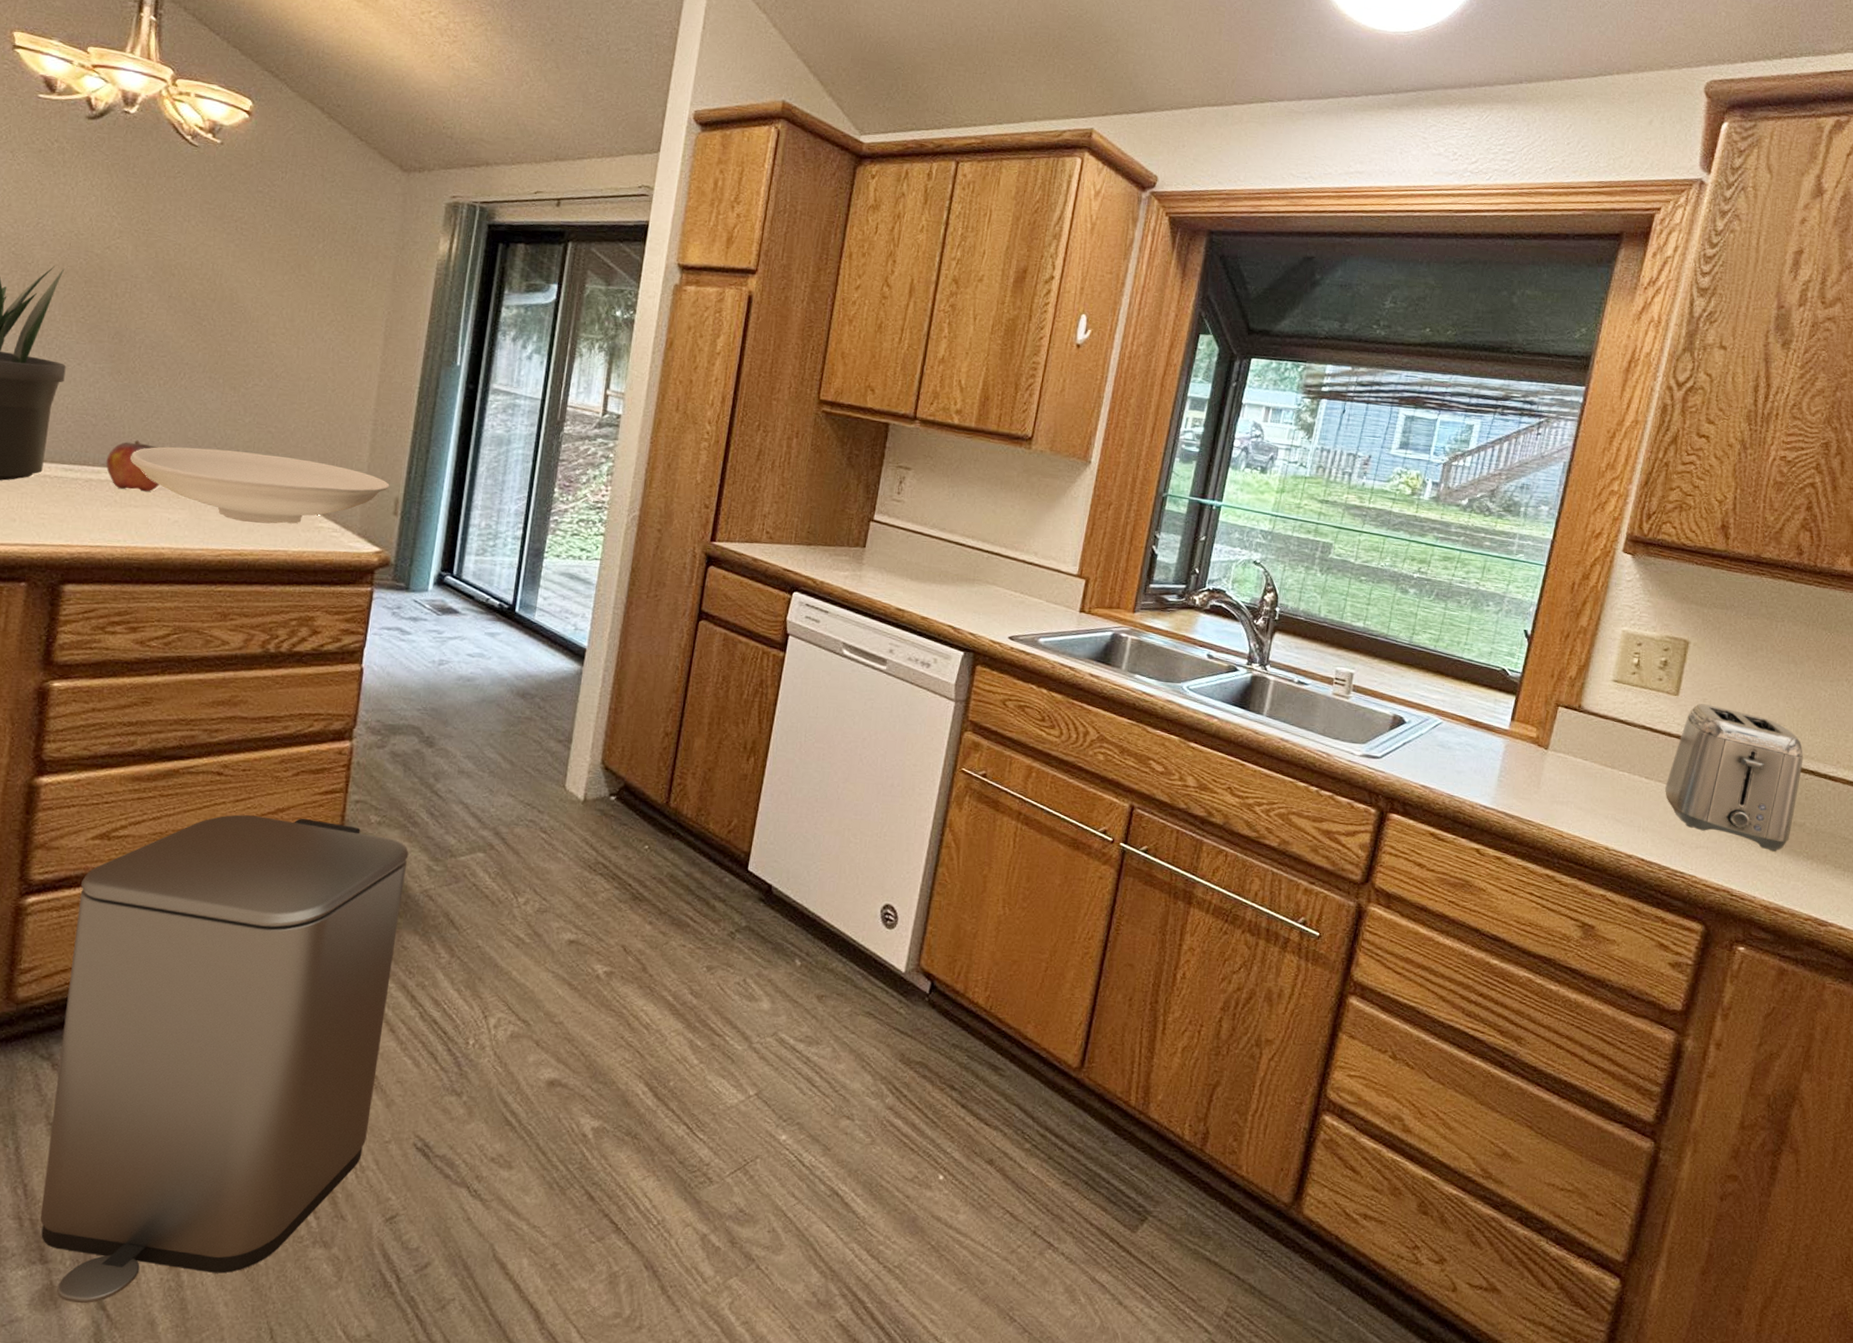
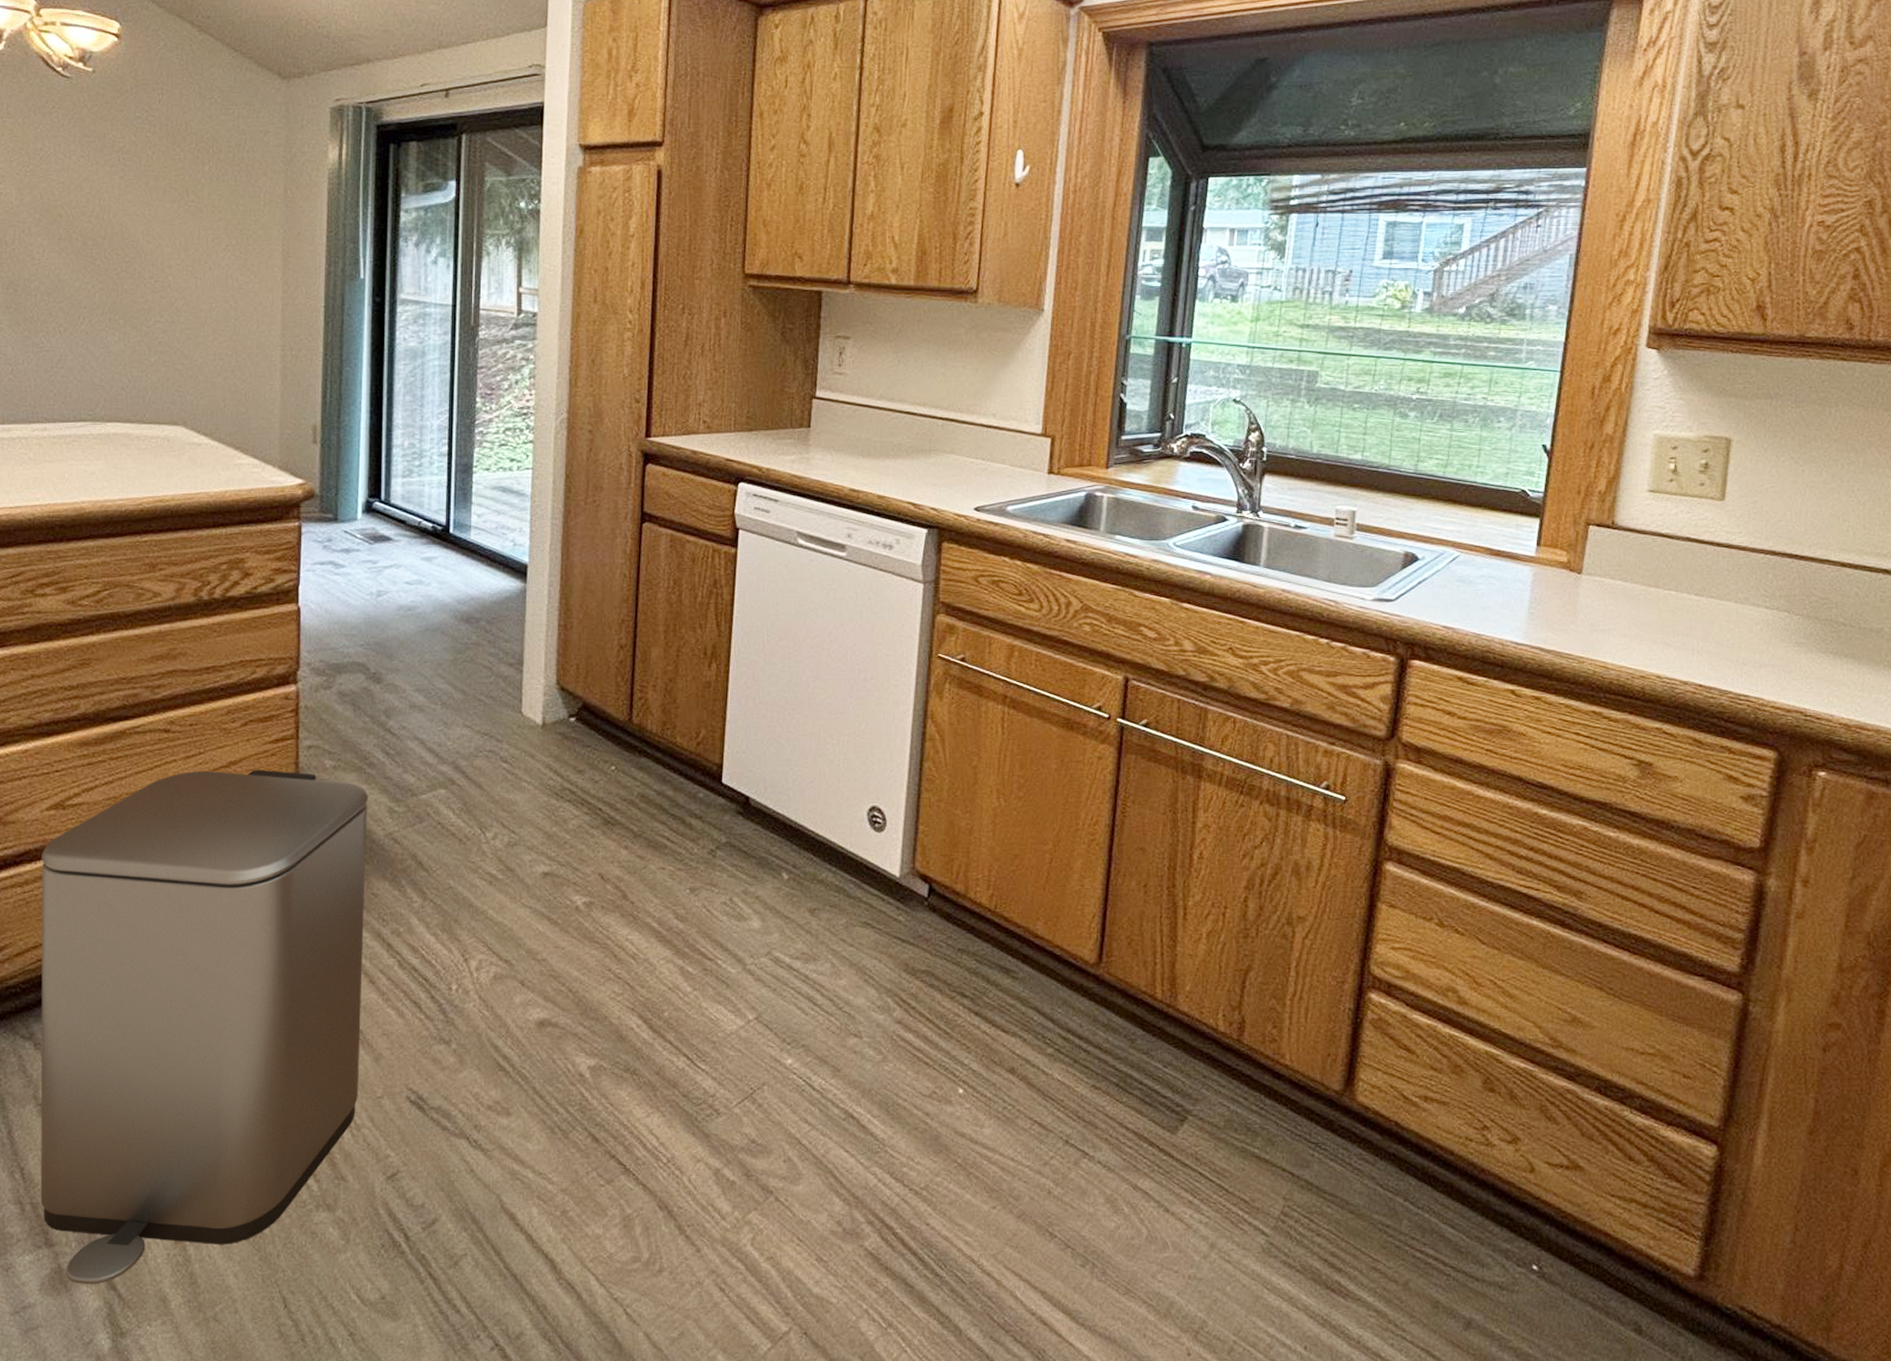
fruit: present [106,440,159,492] -> none [16,393,72,446]
decorative bowl: present [130,446,390,524] -> none [40,392,306,467]
toaster: present [1665,704,1804,852] -> none [1719,507,1875,663]

